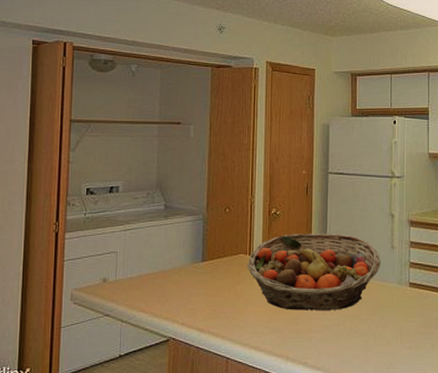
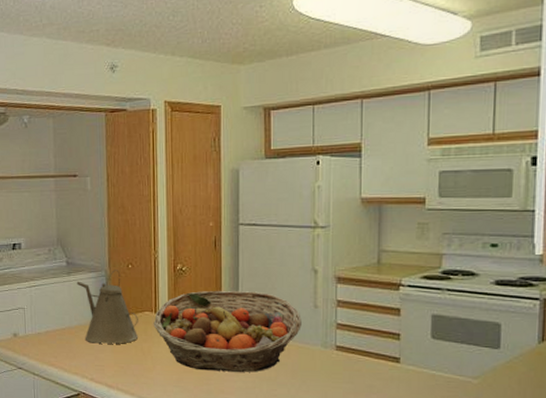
kettle: none [173,213,233,287] -> present [76,270,139,344]

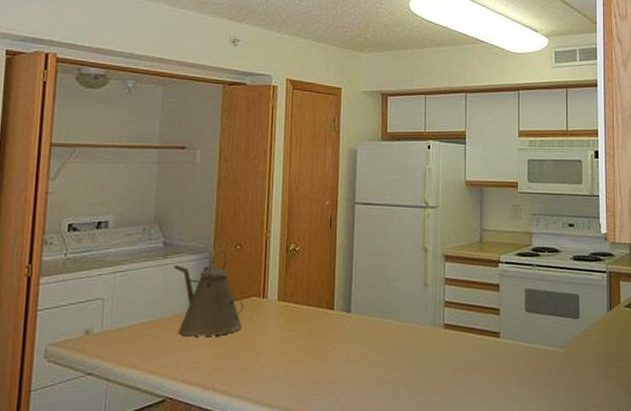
fruit basket: present [153,290,302,373] -> none [260,270,412,360]

